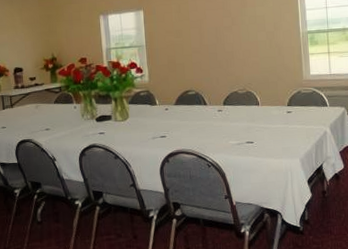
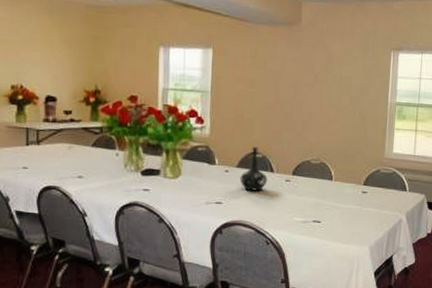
bottle: none [178,85,202,123] -> present [240,146,268,191]

